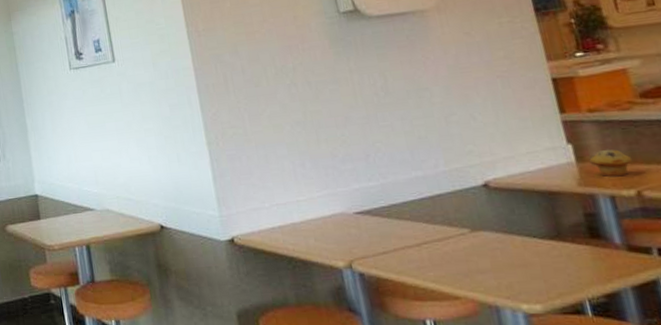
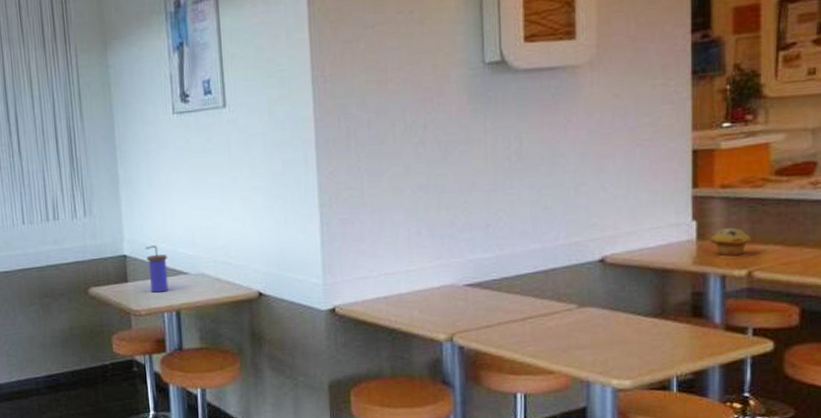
beverage cup: none [53,185,78,229] -> present [145,245,169,293]

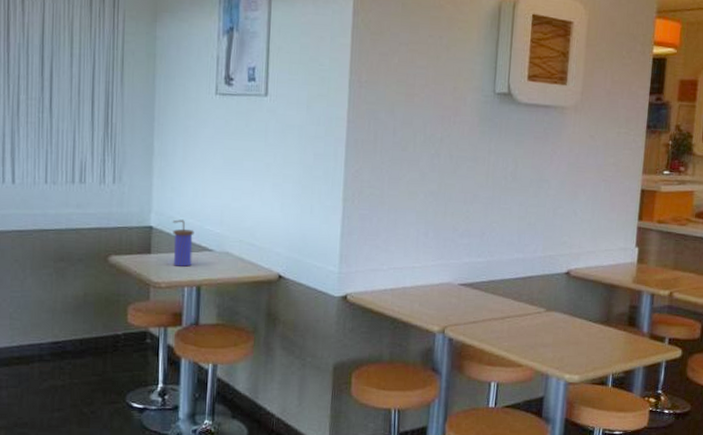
muffin: present [710,227,752,257] -> none [646,255,675,279]

